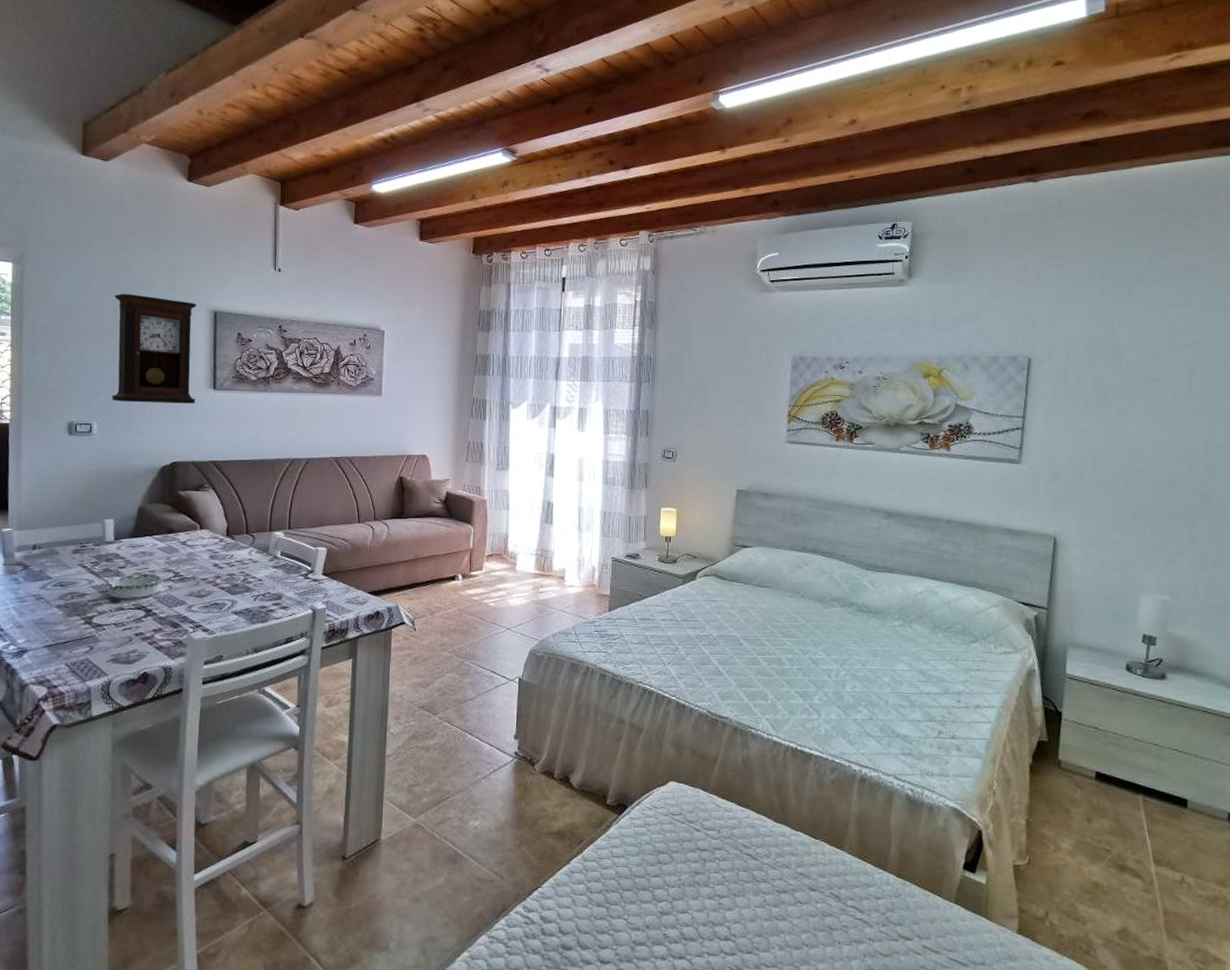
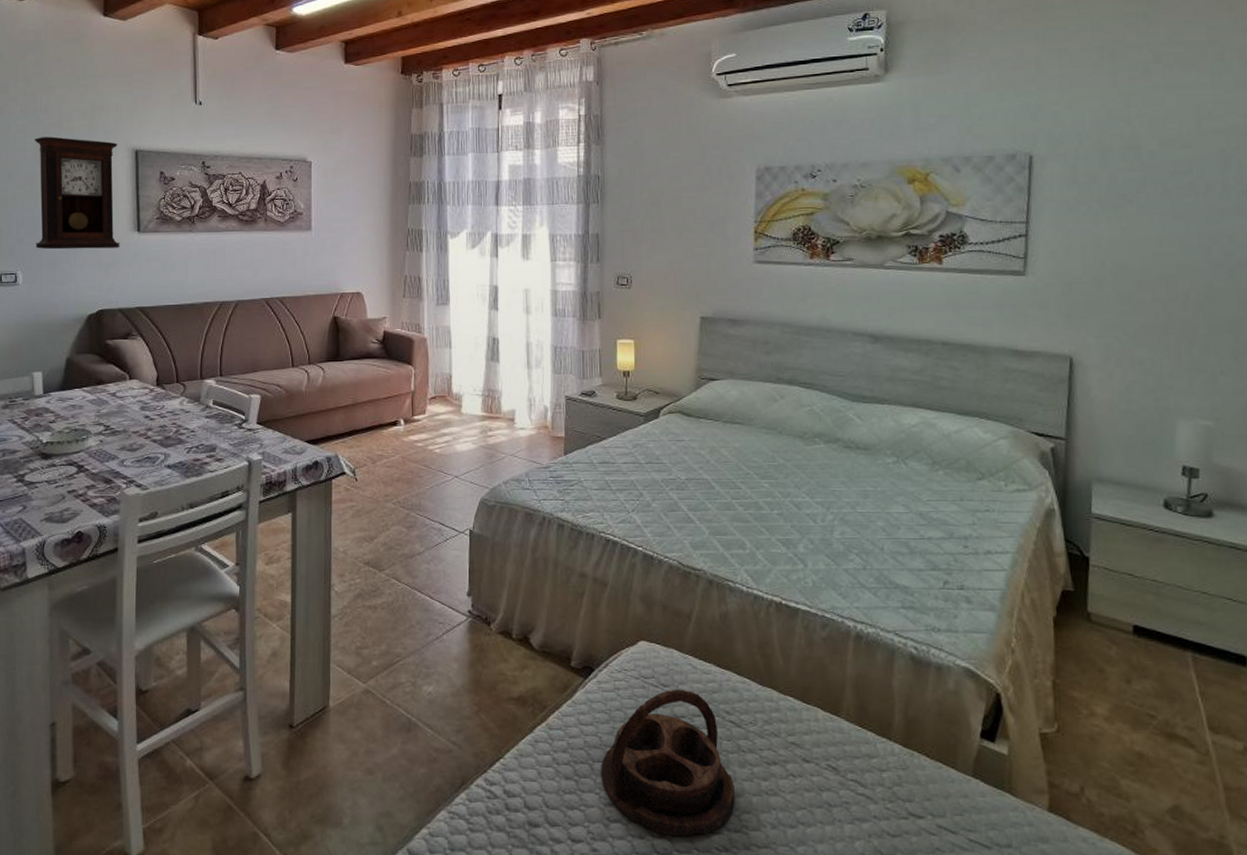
serving tray: none [630,825,748,958] -> present [601,689,735,837]

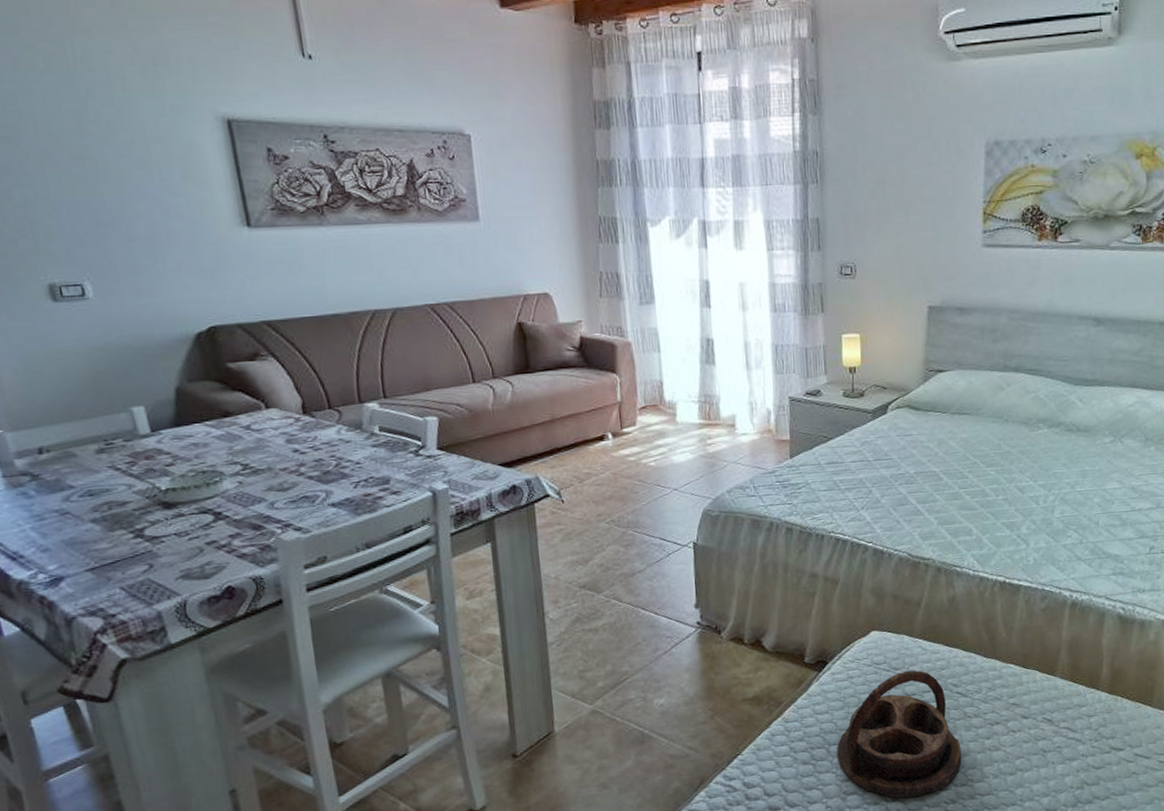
pendulum clock: present [35,136,120,250] -> none [74,100,226,252]

